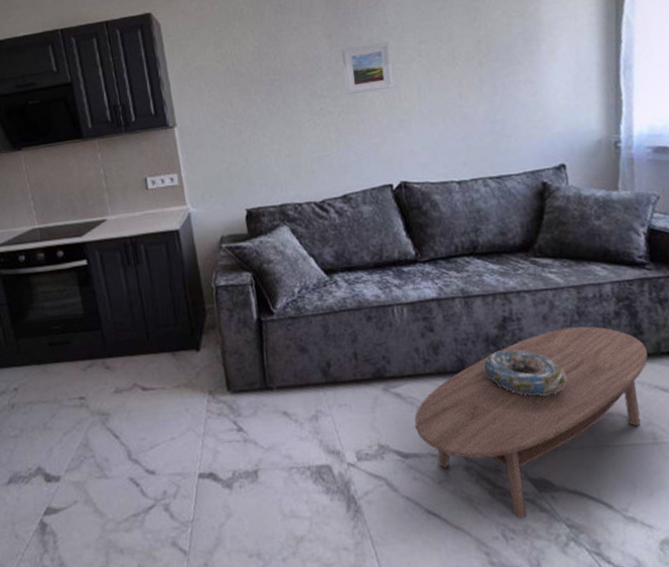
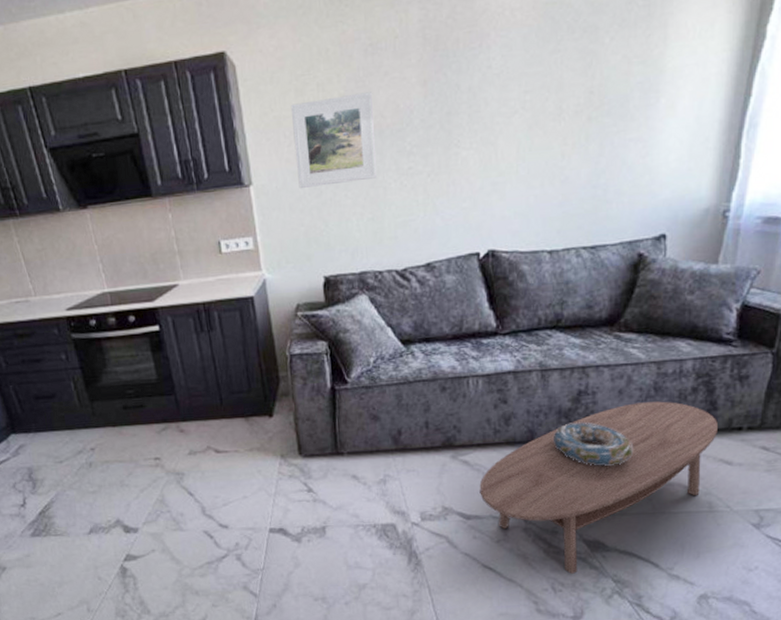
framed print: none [210,44,291,128] -> present [290,92,377,188]
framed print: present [342,41,394,95] -> none [437,90,492,153]

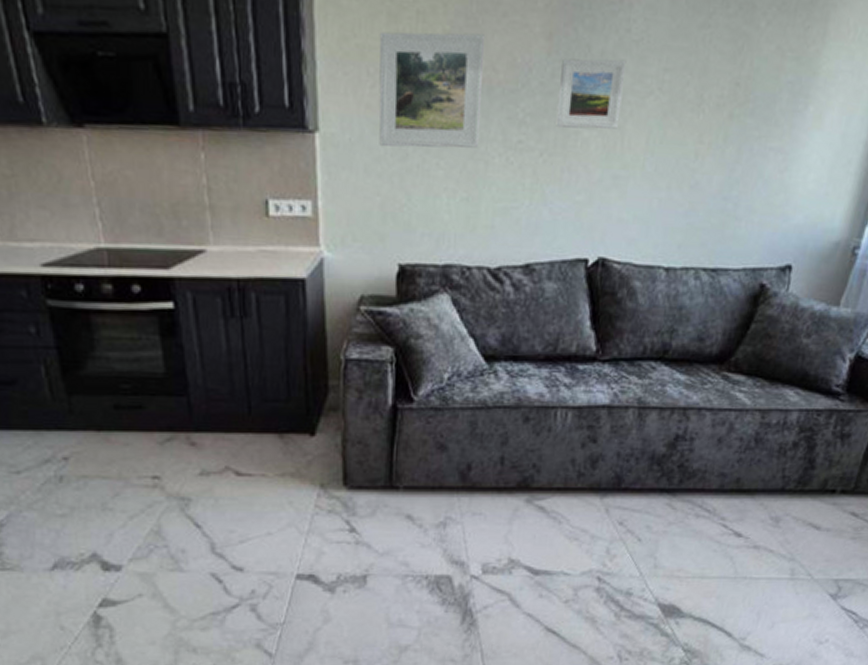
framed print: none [437,90,492,153] -> present [556,58,627,130]
coffee table: present [479,401,718,574] -> none [552,454,813,641]
decorative bowl: present [552,422,634,467] -> none [640,471,725,524]

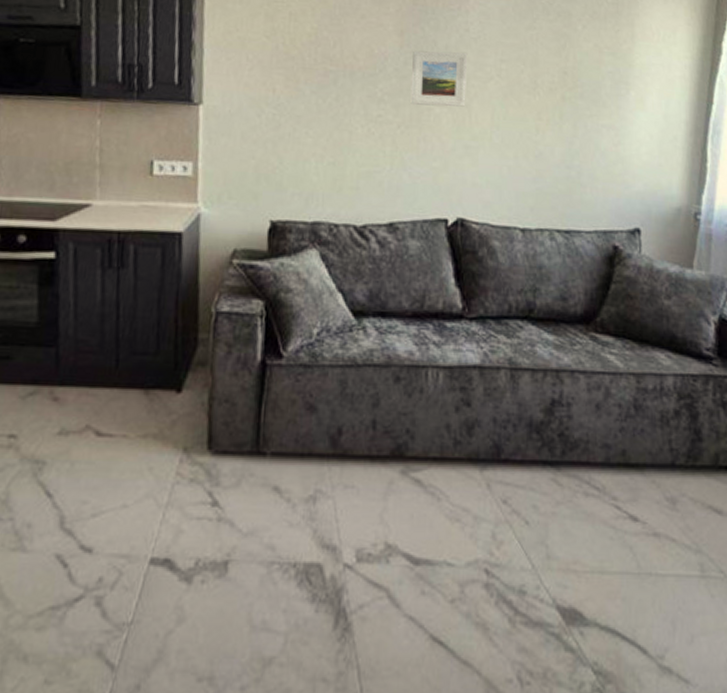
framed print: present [378,31,486,148] -> none [255,27,347,120]

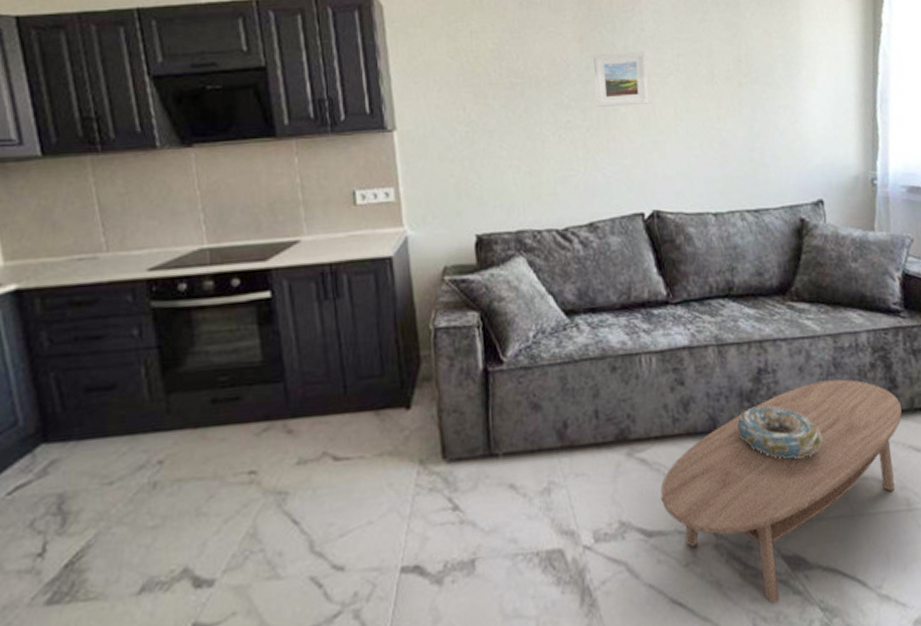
coffee table: none [433,422,704,658] -> present [660,379,902,604]
decorative bowl: none [522,440,614,504] -> present [736,406,822,460]

